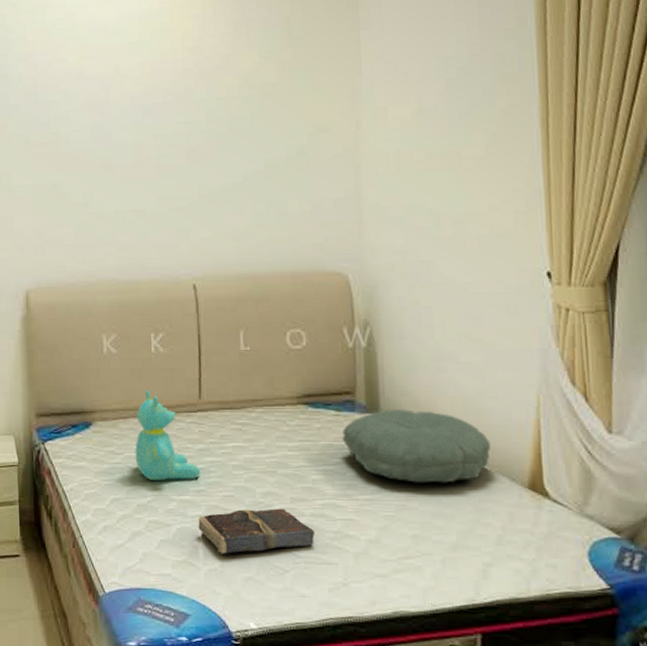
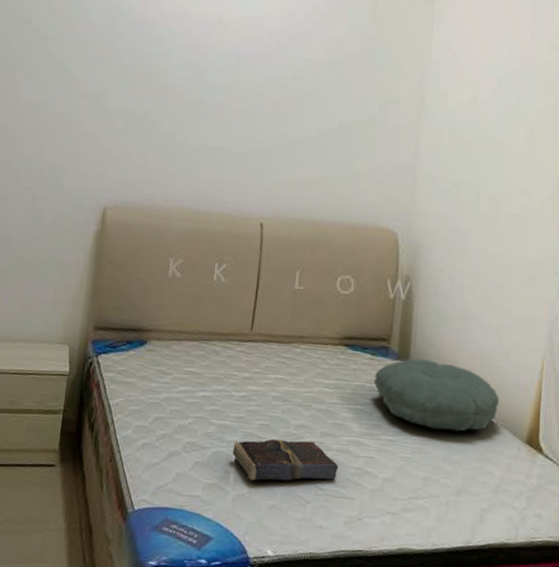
teddy bear: present [135,389,201,481] -> none [183,315,243,406]

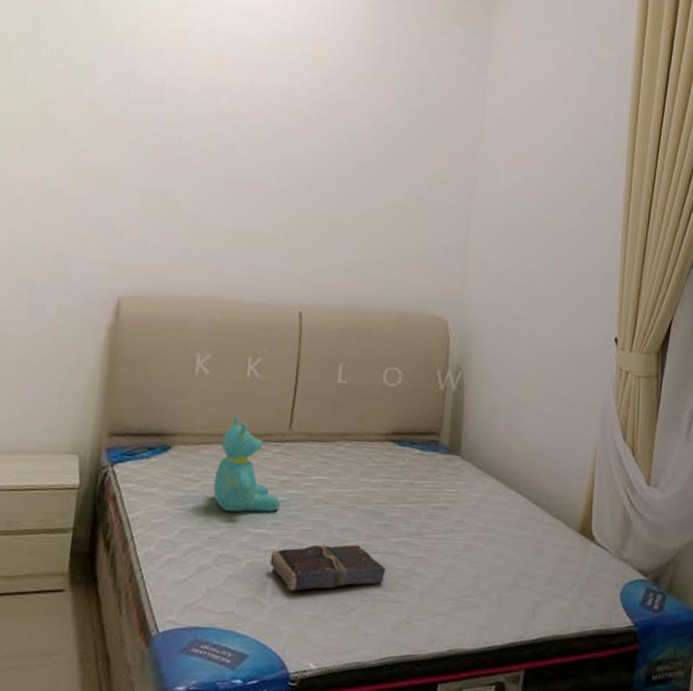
teddy bear: none [183,315,243,406] -> present [213,415,281,513]
pillow: present [374,359,499,432] -> none [423,452,552,525]

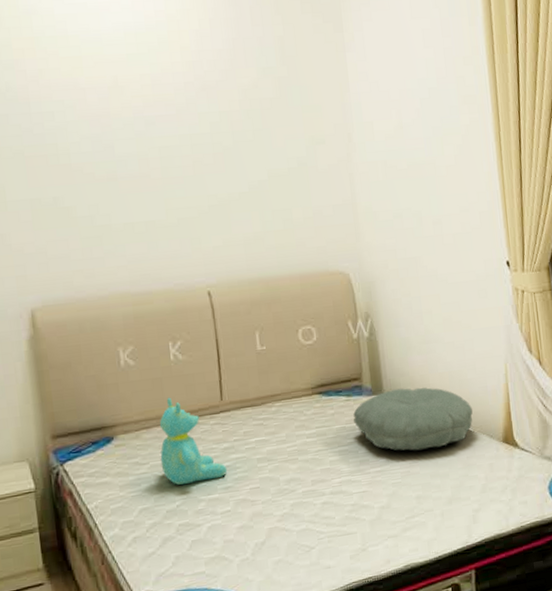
book: present [270,545,385,591] -> none [227,491,335,544]
pillow: none [423,452,552,525] -> present [353,387,473,451]

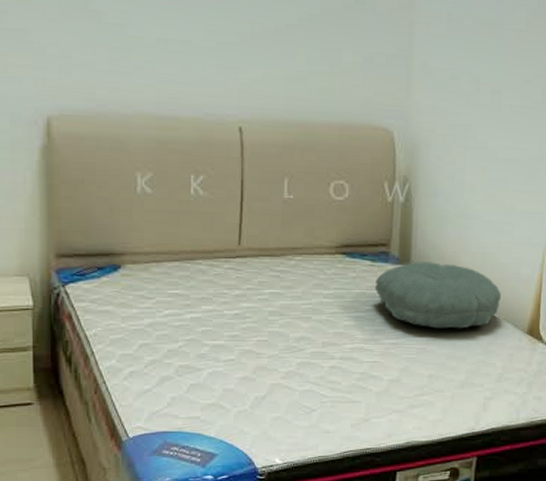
teddy bear: present [159,397,228,486] -> none [167,233,236,327]

